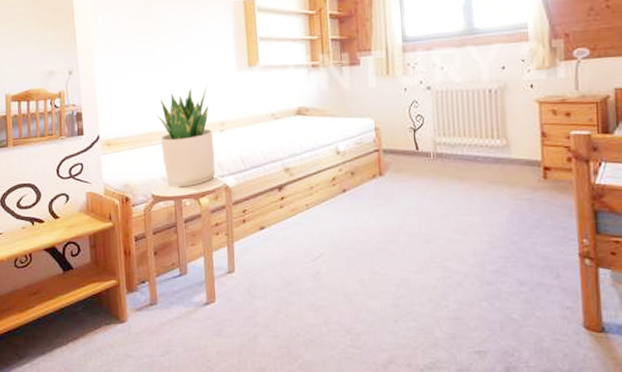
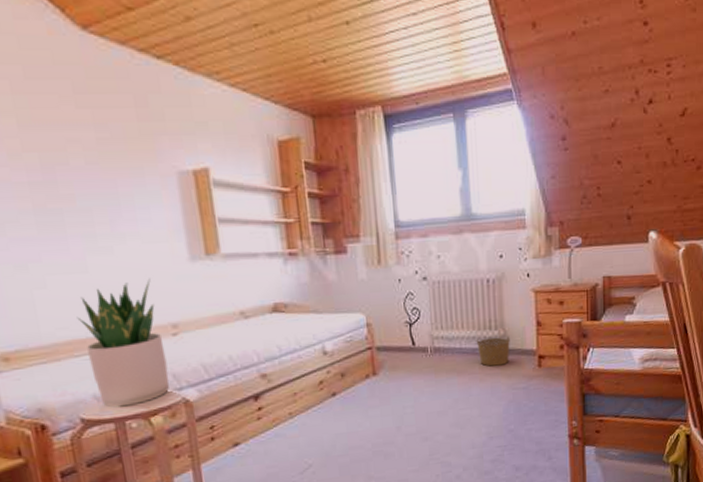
basket: none [479,145,513,175] -> present [477,336,510,367]

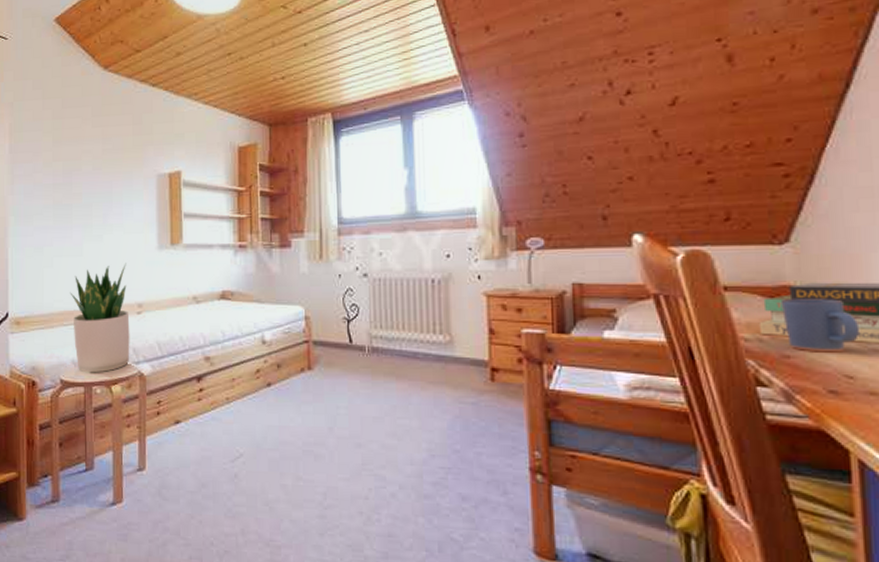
basket: present [477,336,510,367] -> none [419,342,457,374]

